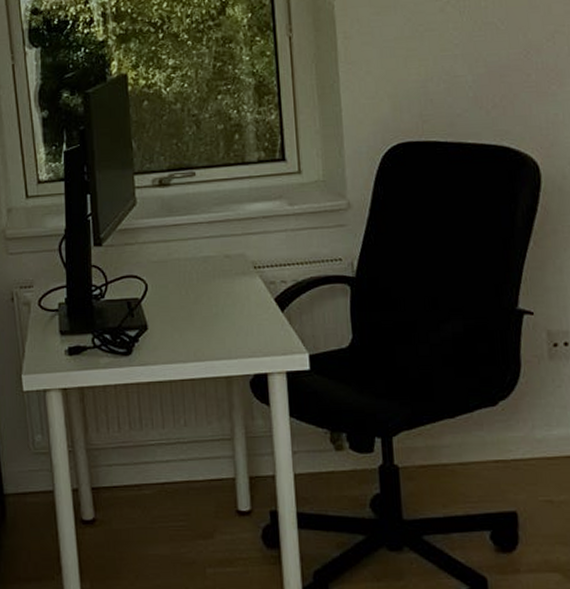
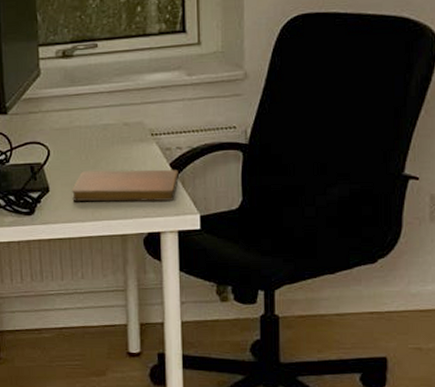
notebook: none [171,304,285,341] -> present [71,169,179,202]

